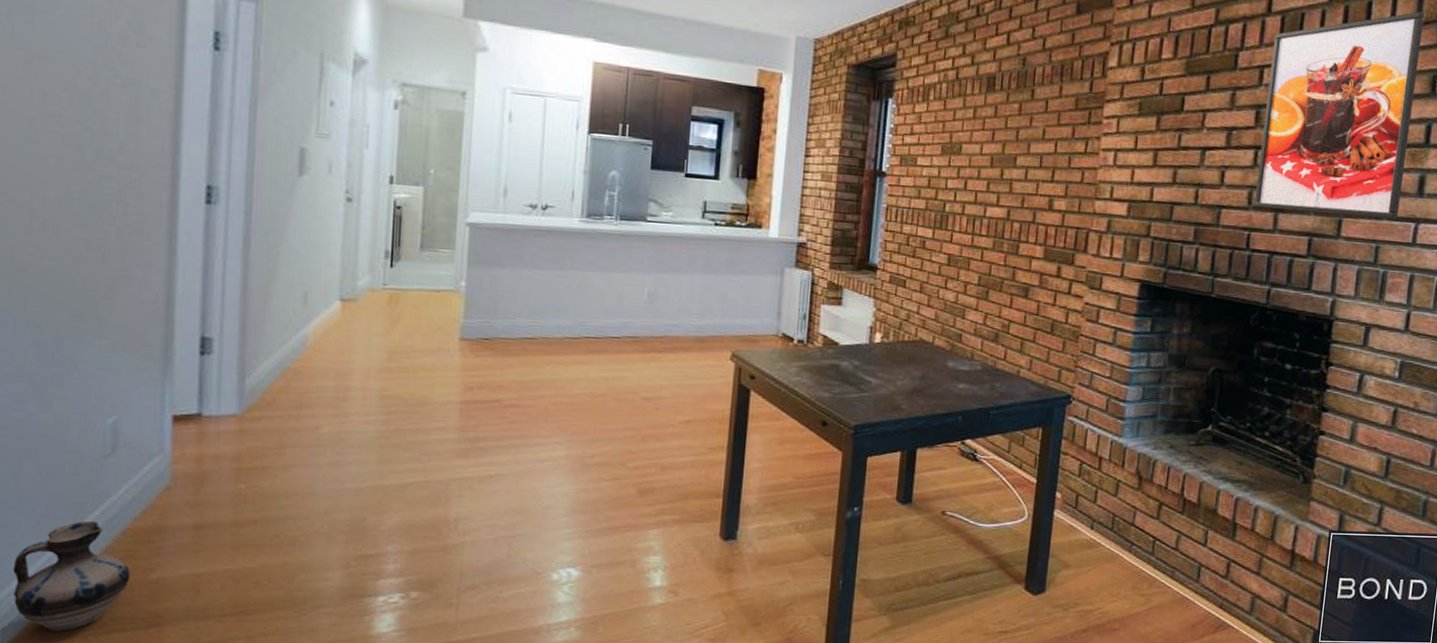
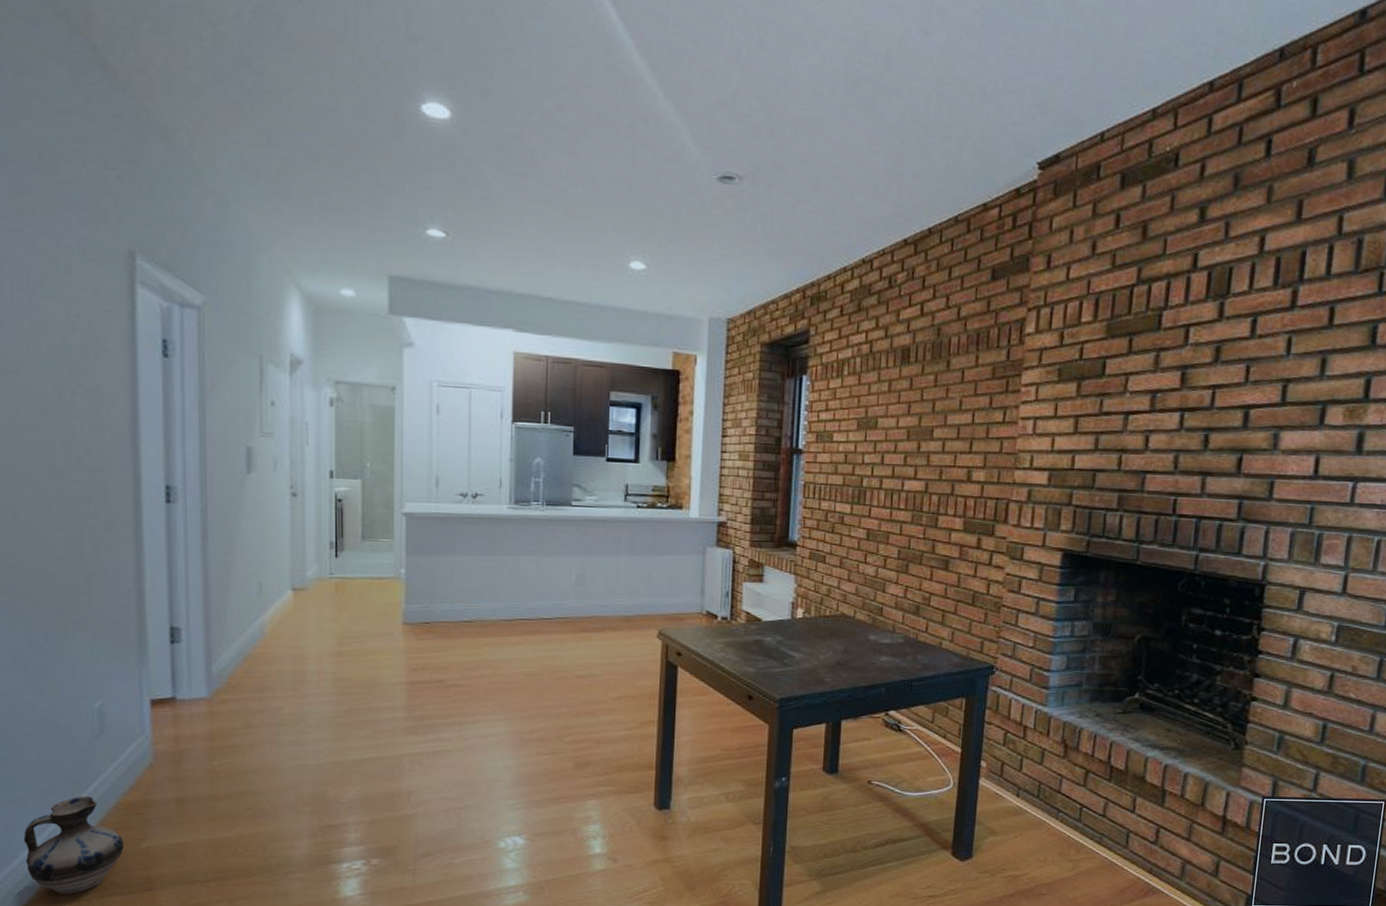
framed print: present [1254,12,1425,219] -> none [1181,259,1364,478]

